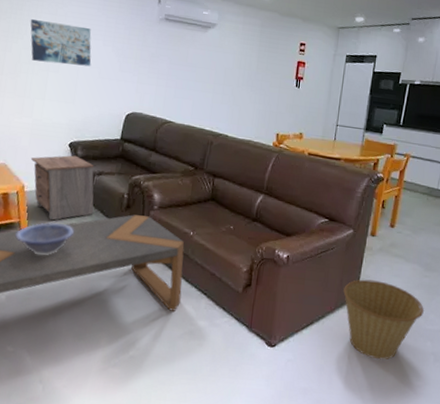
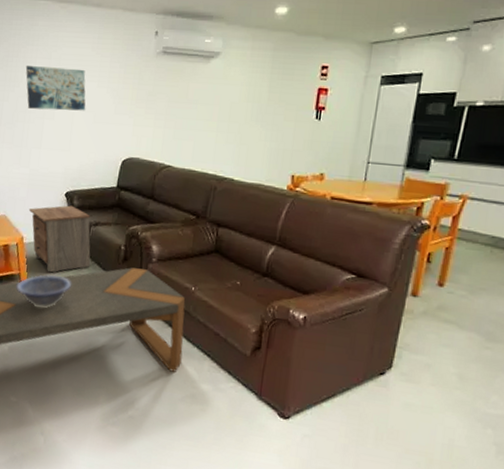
basket: present [343,279,425,360] -> none [374,347,485,446]

